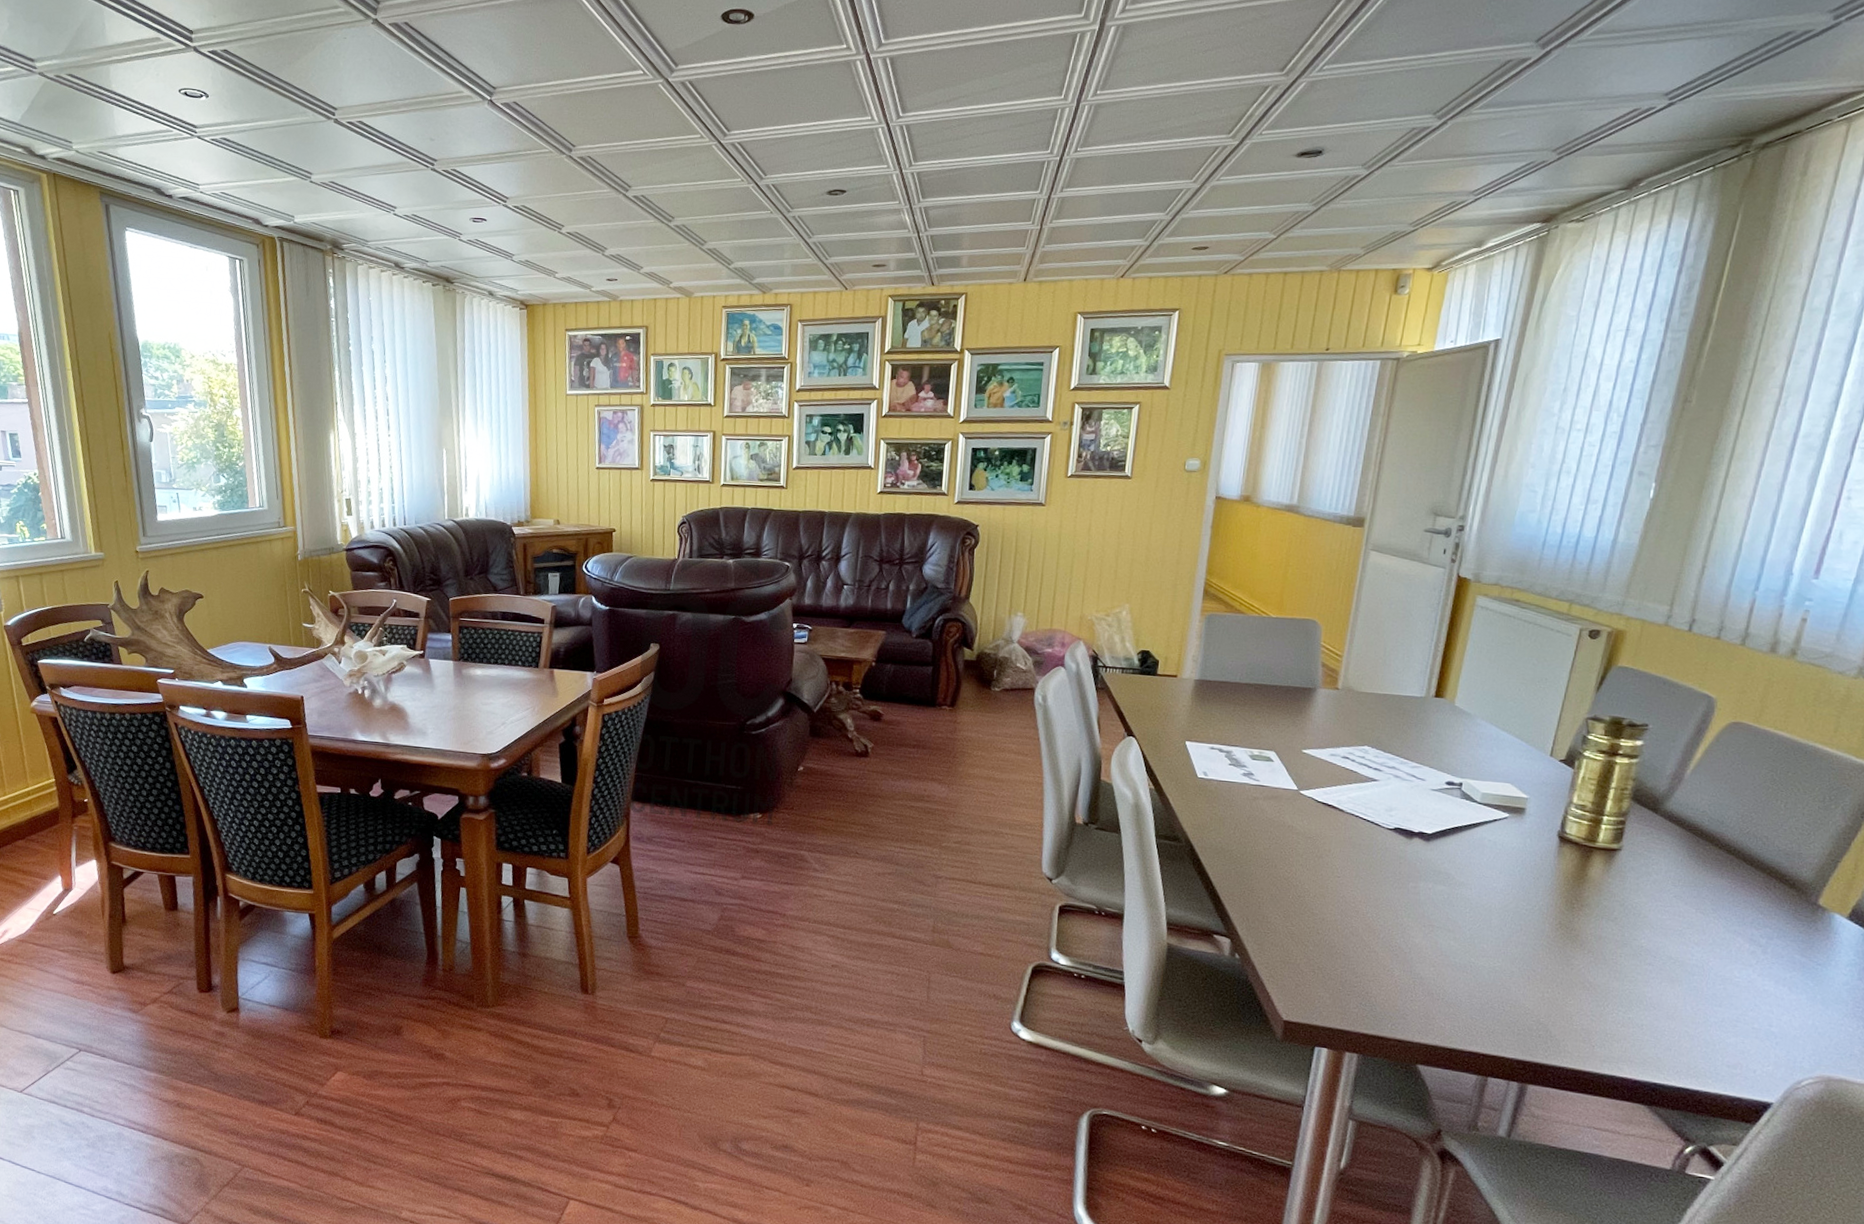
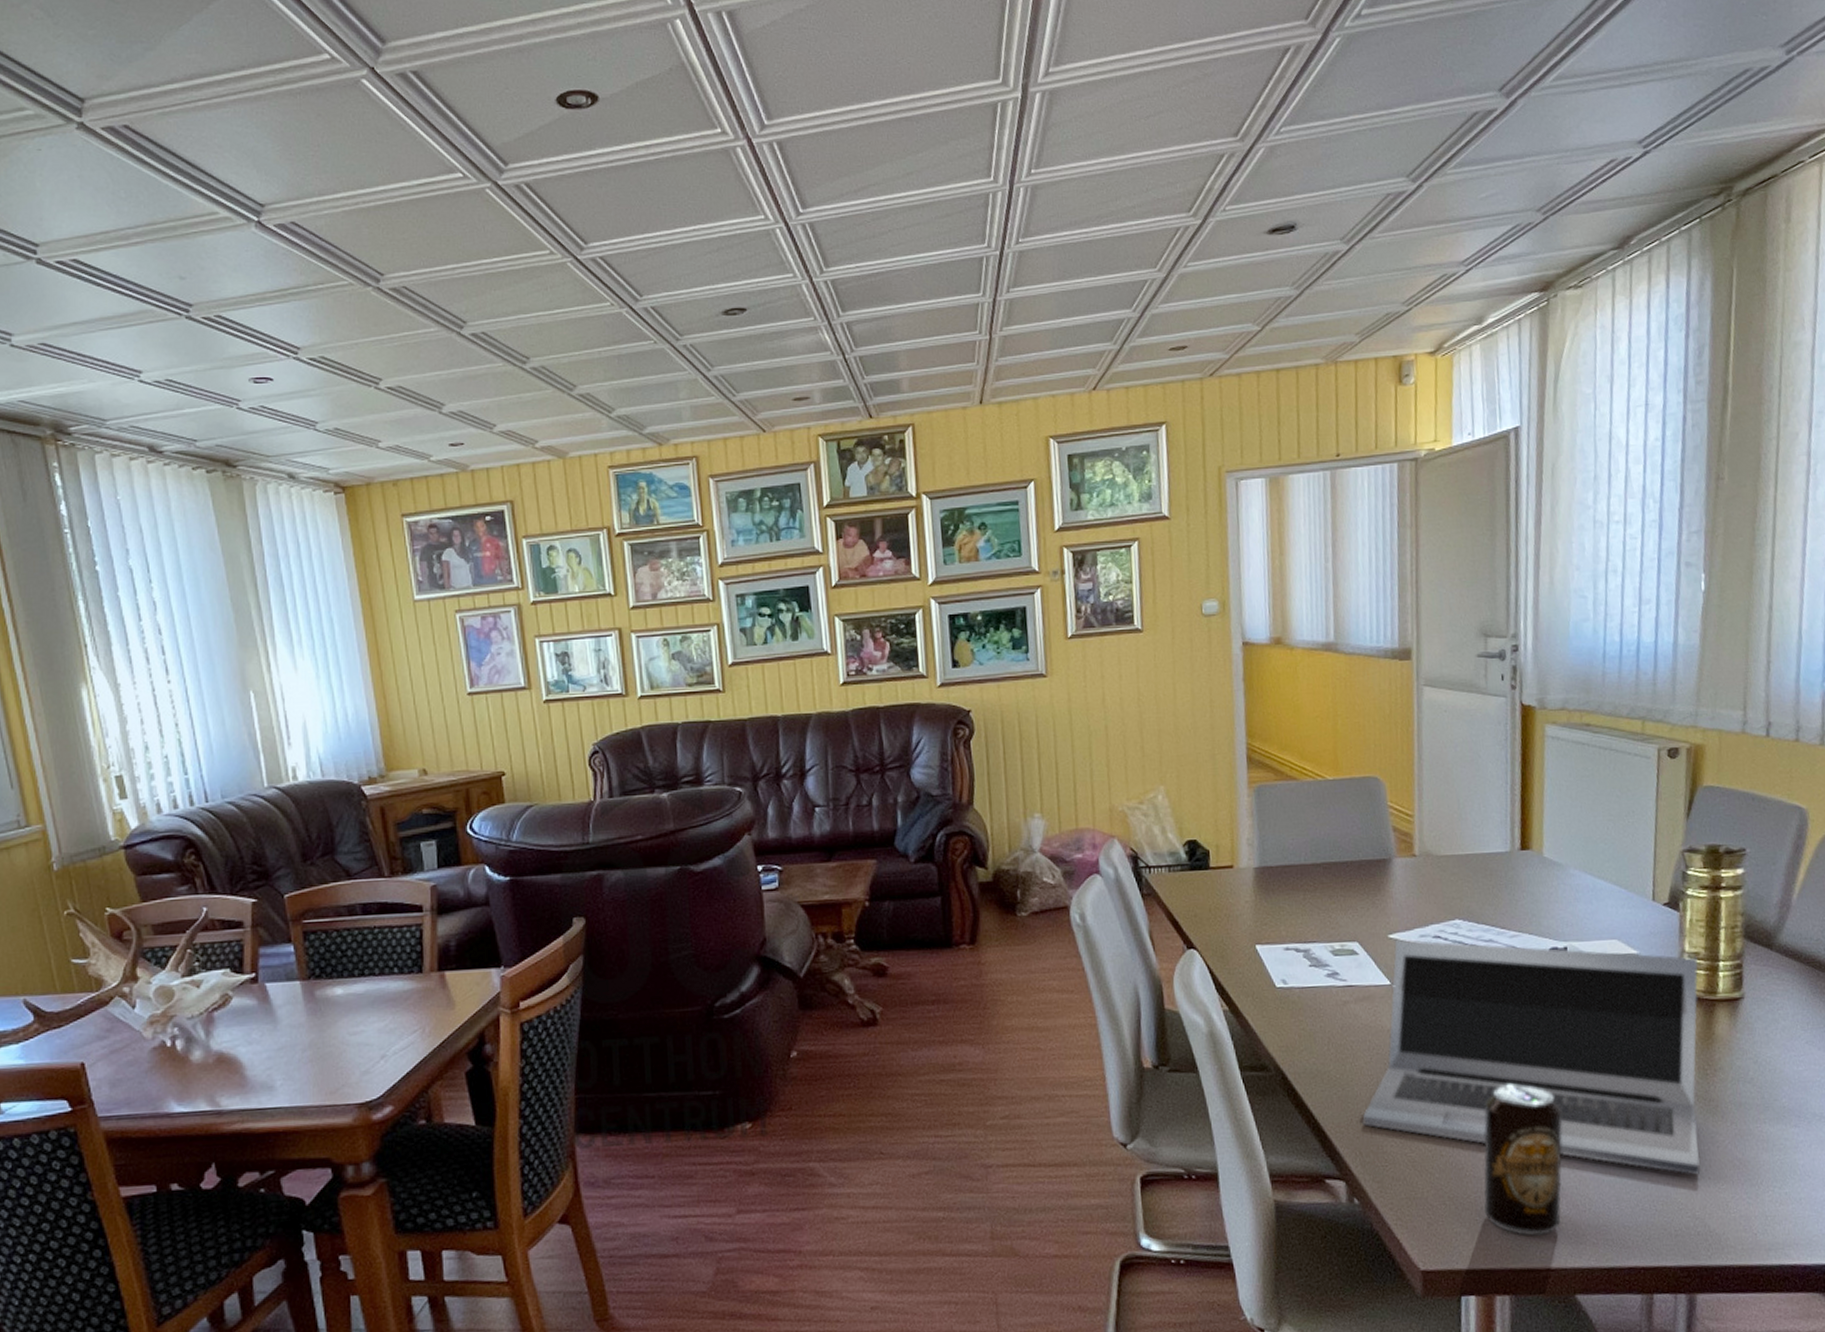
laptop: none [1253,754,1583,990] -> present [1362,939,1700,1176]
beverage can: none [1347,886,1433,1012] -> present [1483,1085,1563,1236]

